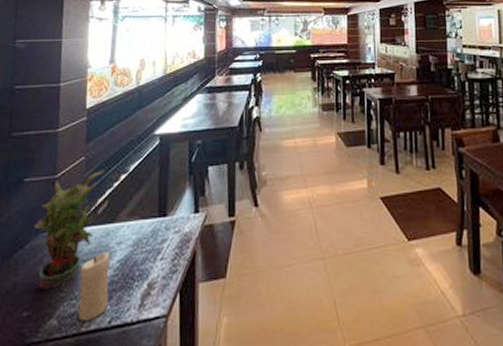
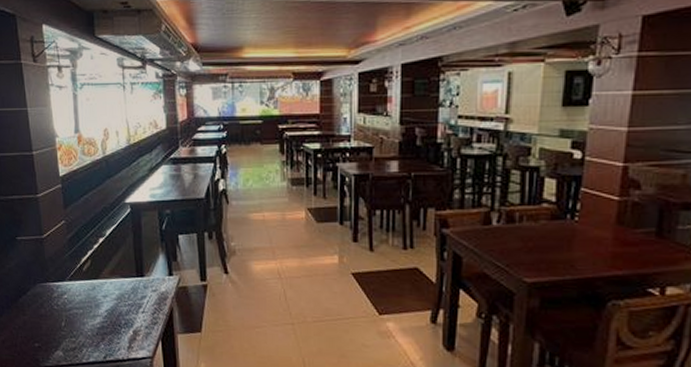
potted plant: present [33,168,105,290] -> none [31,231,84,328]
candle: present [77,252,111,321] -> none [75,303,102,355]

